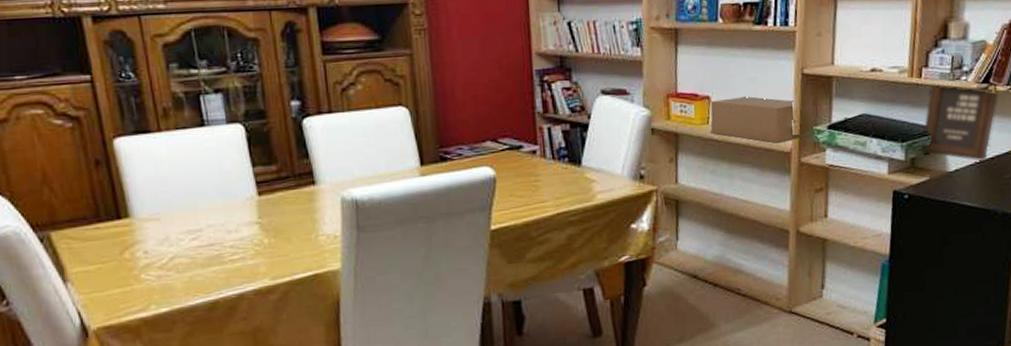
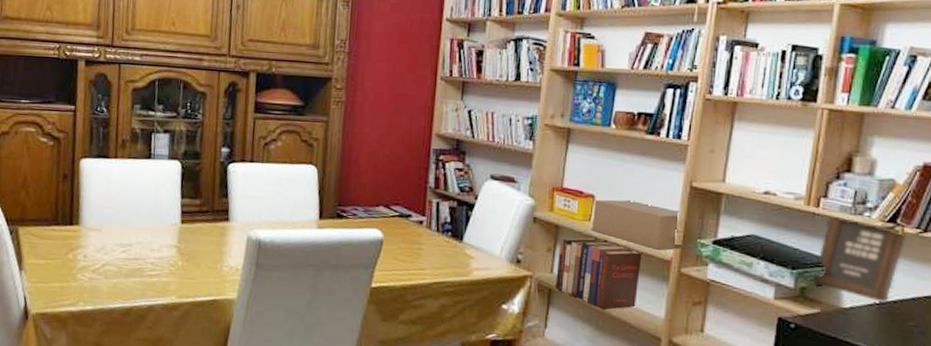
books: none [680,141,763,212] -> present [555,237,641,310]

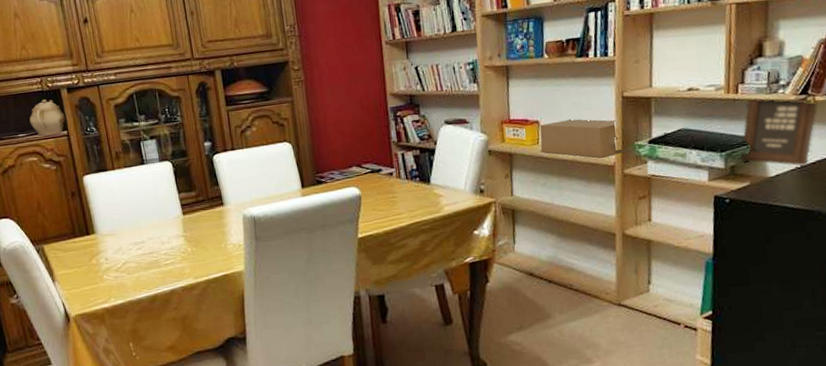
teapot: none [36,67,77,108] -> present [29,99,66,136]
books: present [555,237,641,310] -> none [515,158,590,218]

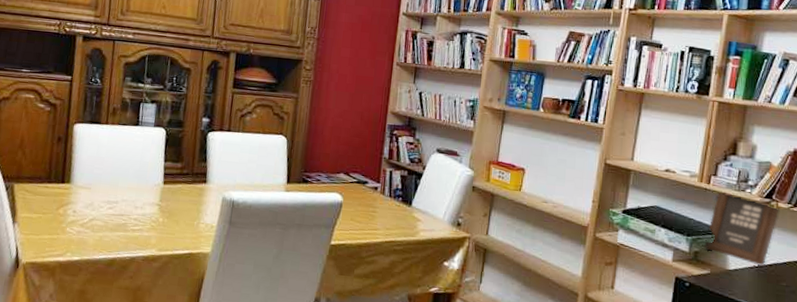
teapot: present [29,99,66,136] -> none [36,41,74,78]
decorative box: present [539,119,634,158] -> none [521,172,608,217]

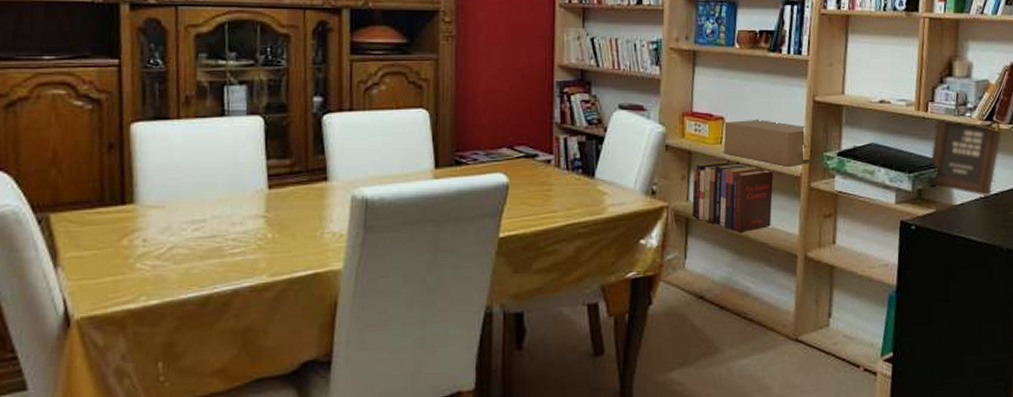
books: none [490,205,563,268] -> present [692,161,773,232]
decorative box: none [521,172,608,217] -> present [723,120,822,167]

